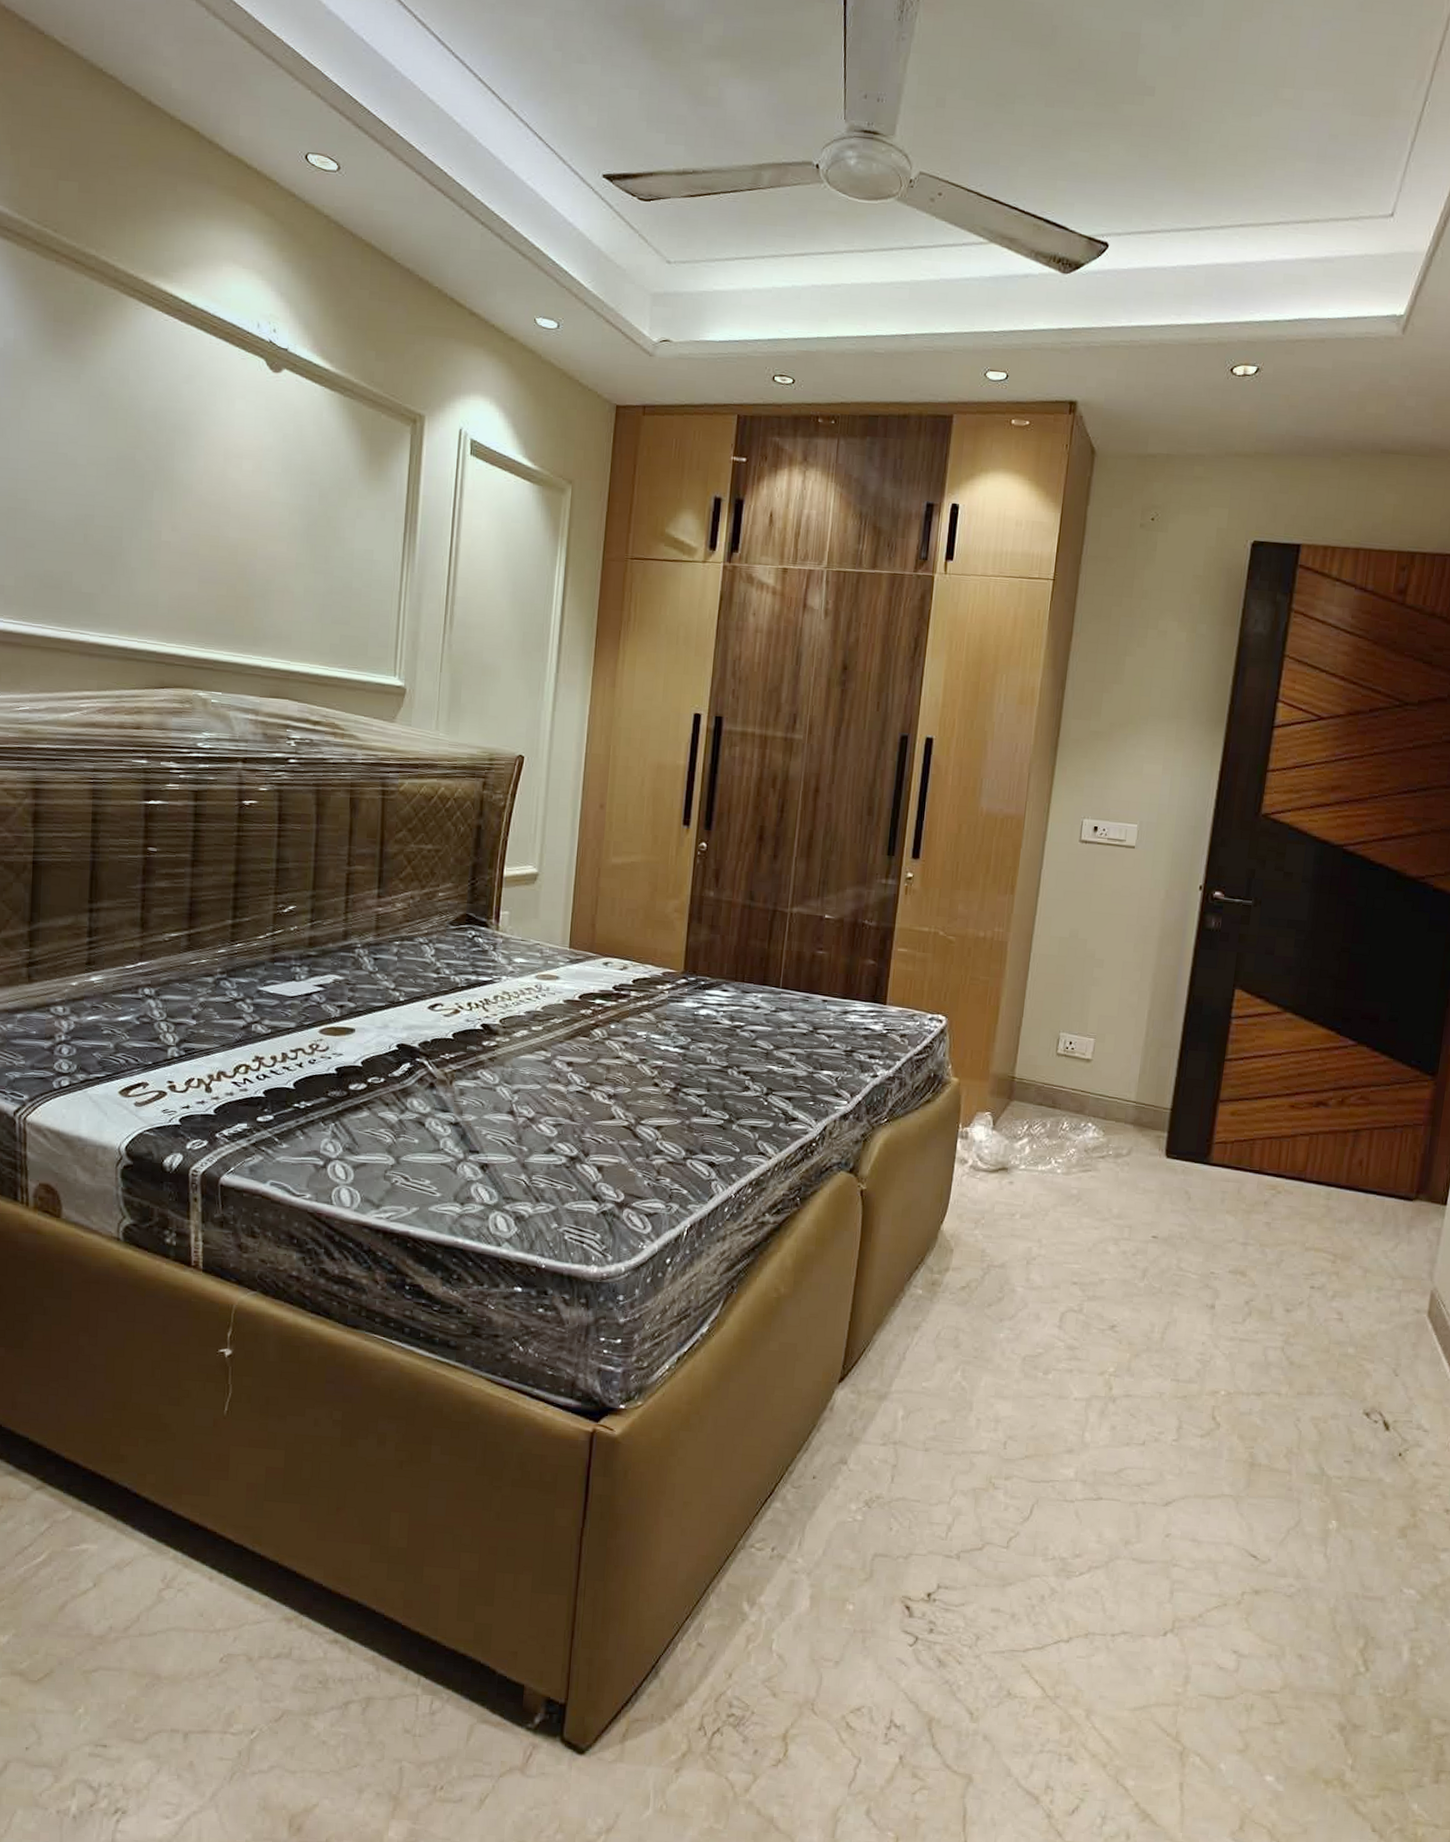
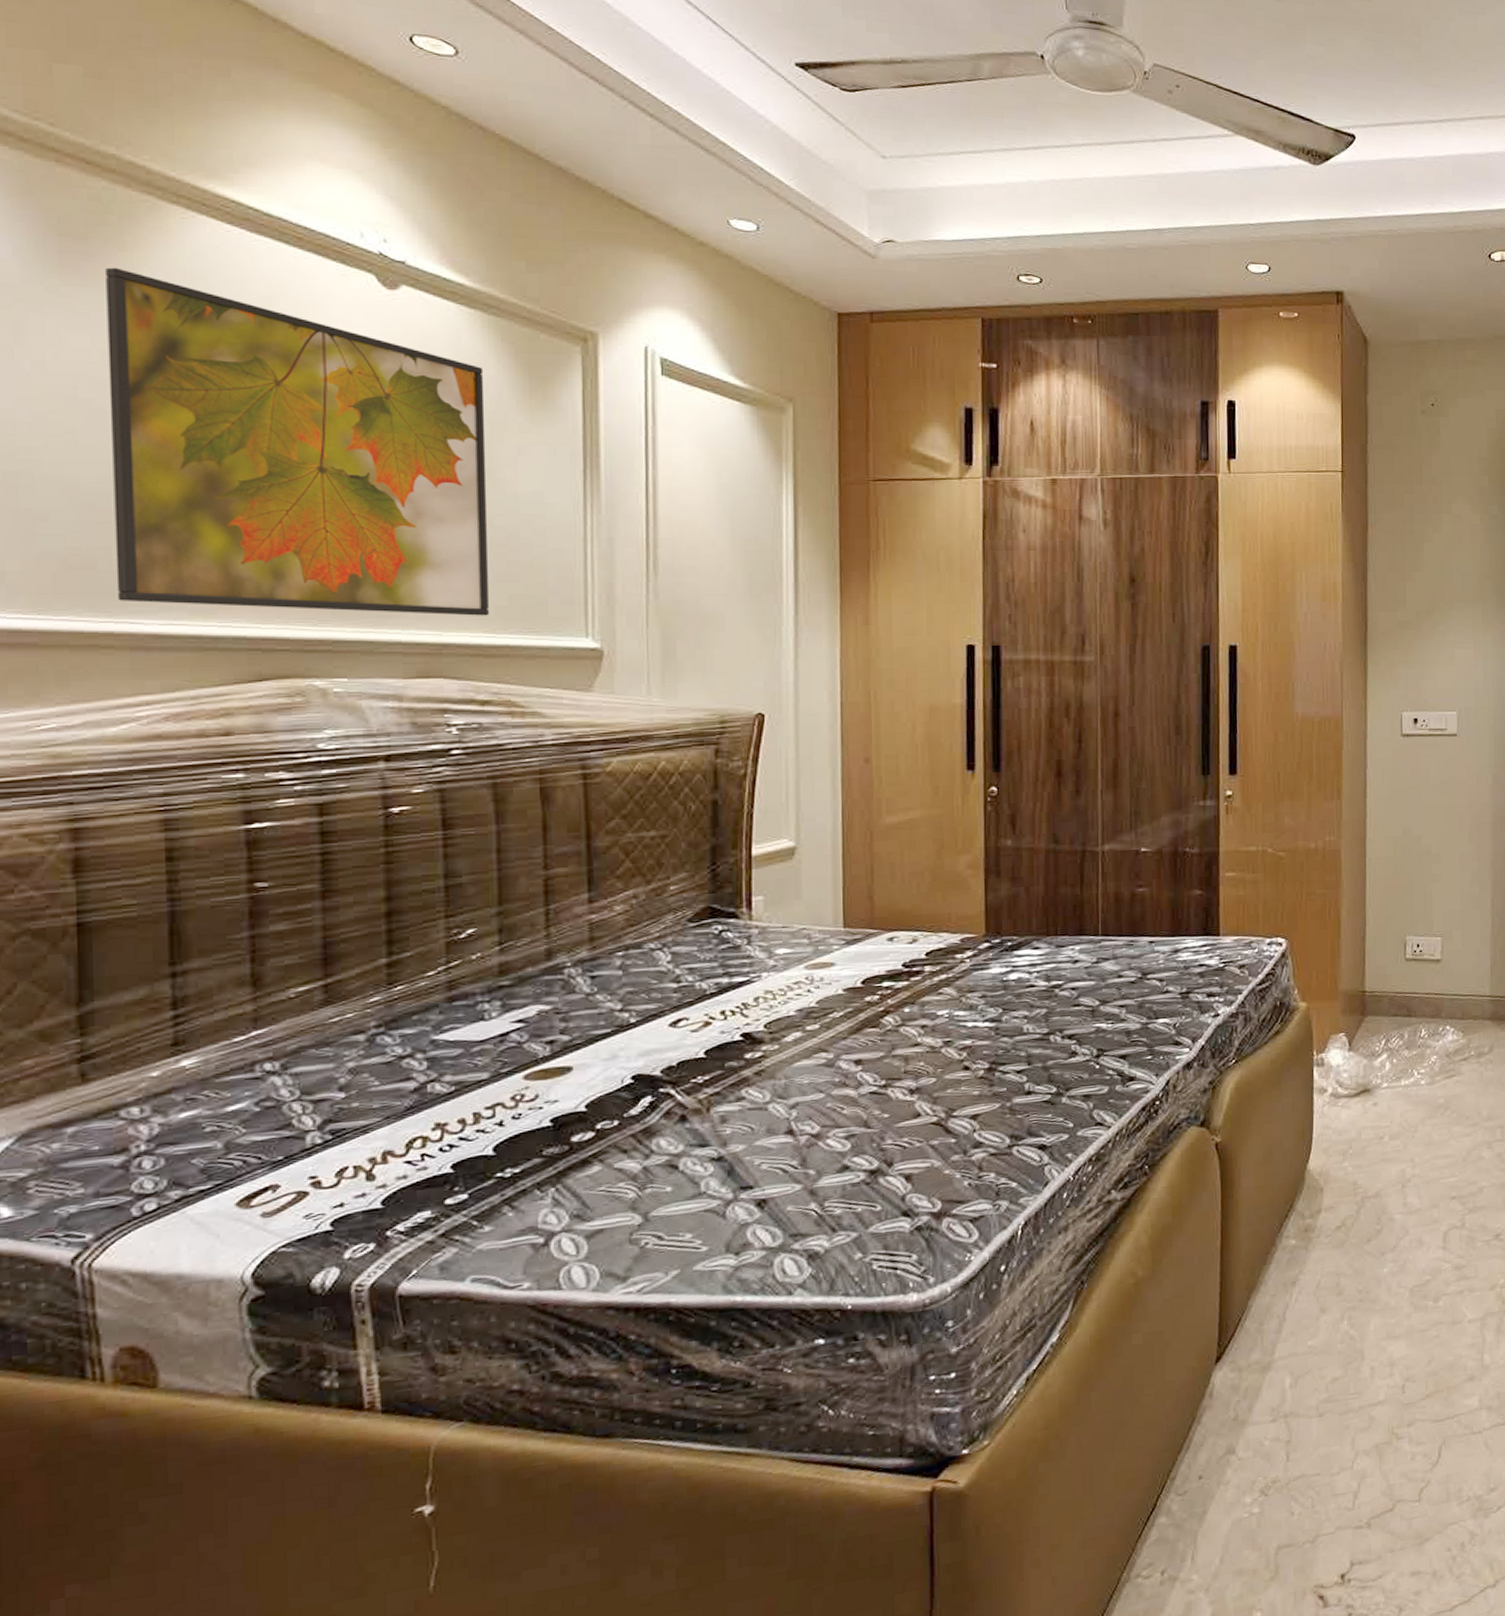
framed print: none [74,347,337,651] -> present [106,267,490,616]

